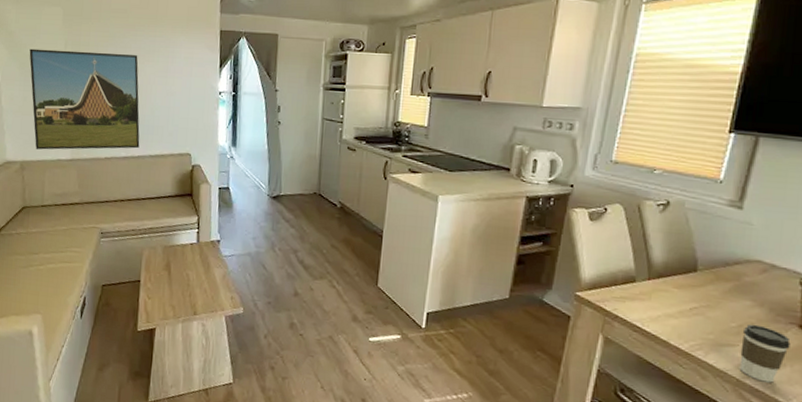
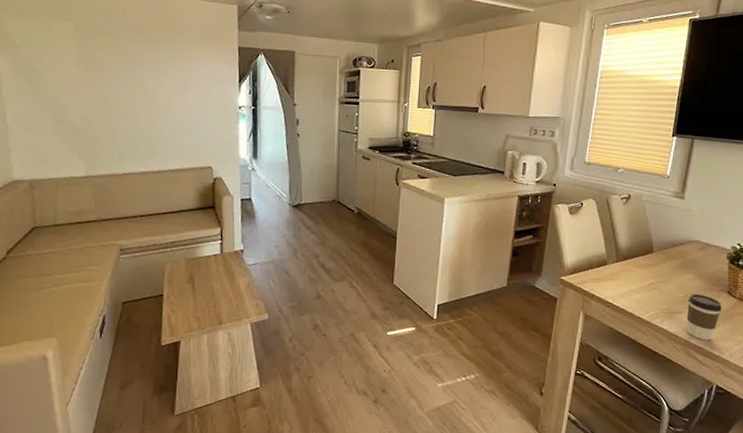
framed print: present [29,48,140,150] -> none [37,63,160,168]

